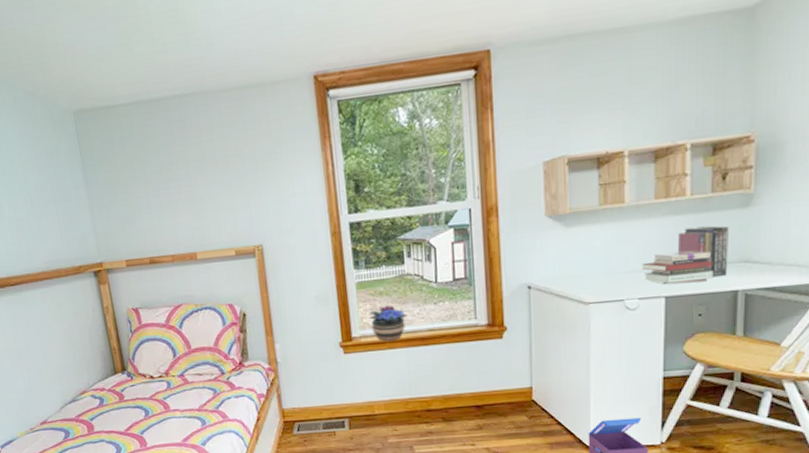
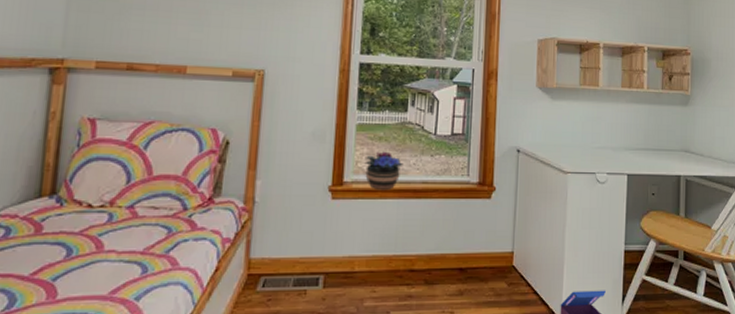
books: present [642,250,713,285] -> none [610,135,663,164]
books: present [678,225,729,278] -> none [638,116,674,162]

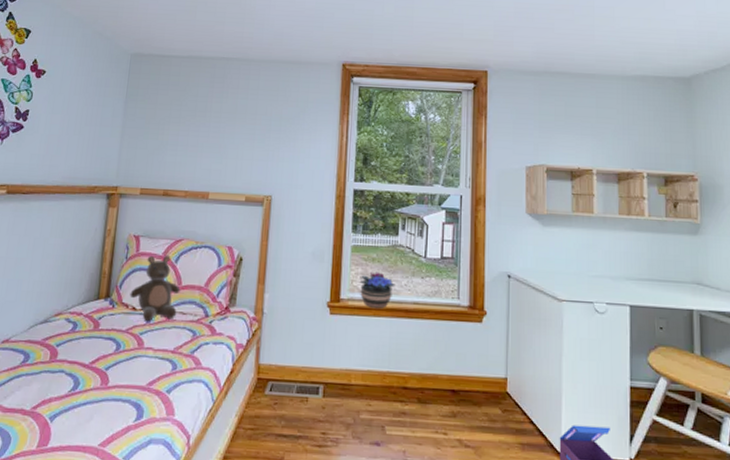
stuffed bear: none [83,140,151,221] -> present [129,255,181,322]

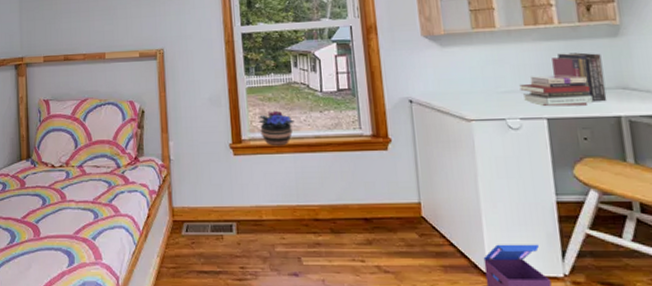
stuffed bear: present [129,255,181,322] -> none [47,114,92,177]
books: none [609,263,671,297] -> present [519,74,593,107]
books: none [640,244,683,295] -> present [552,52,607,102]

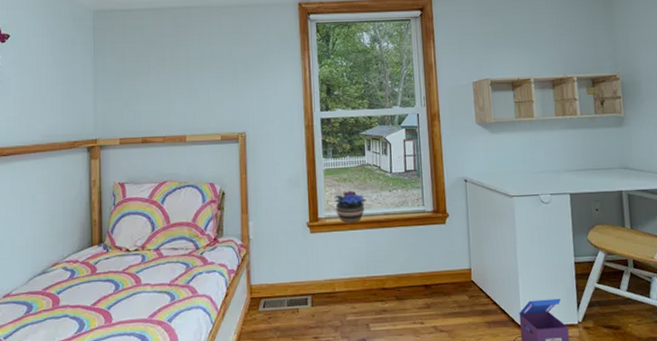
books: present [519,74,593,107] -> none [550,157,603,184]
books: present [552,52,607,102] -> none [575,139,613,180]

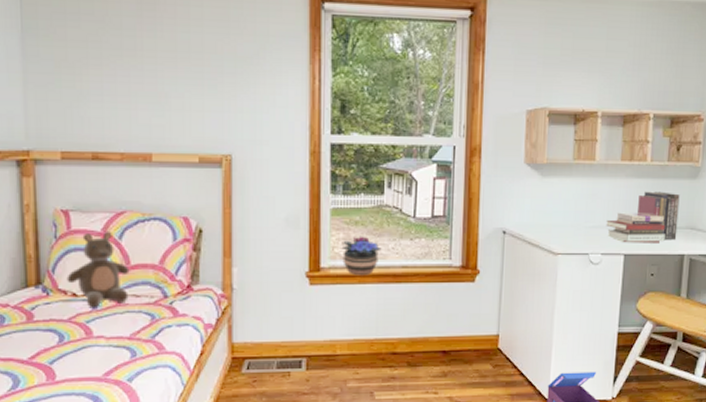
stuffed bear: none [122,197,170,261] -> present [66,230,130,309]
books: none [550,157,603,184] -> present [606,212,666,243]
books: none [575,139,613,180] -> present [638,191,680,241]

